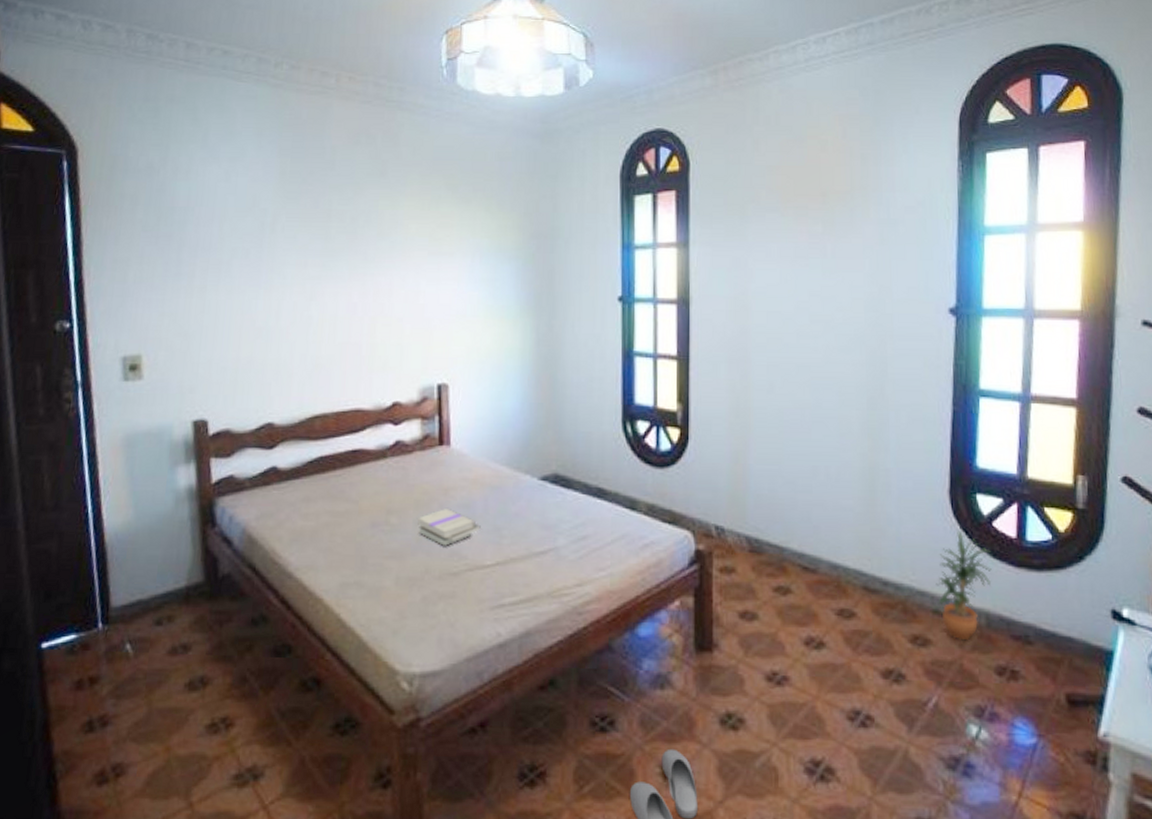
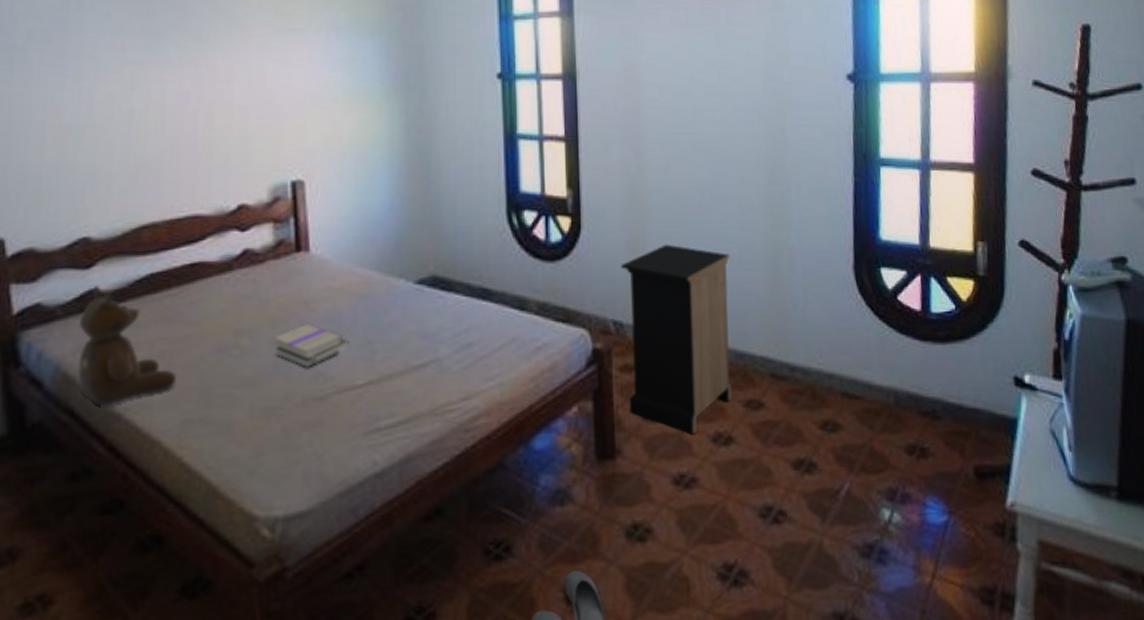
teddy bear: none [259,463,337,565] -> present [77,285,176,406]
nightstand: none [724,458,828,636] -> present [621,244,732,435]
potted plant: present [936,531,992,639] -> none [844,308,898,421]

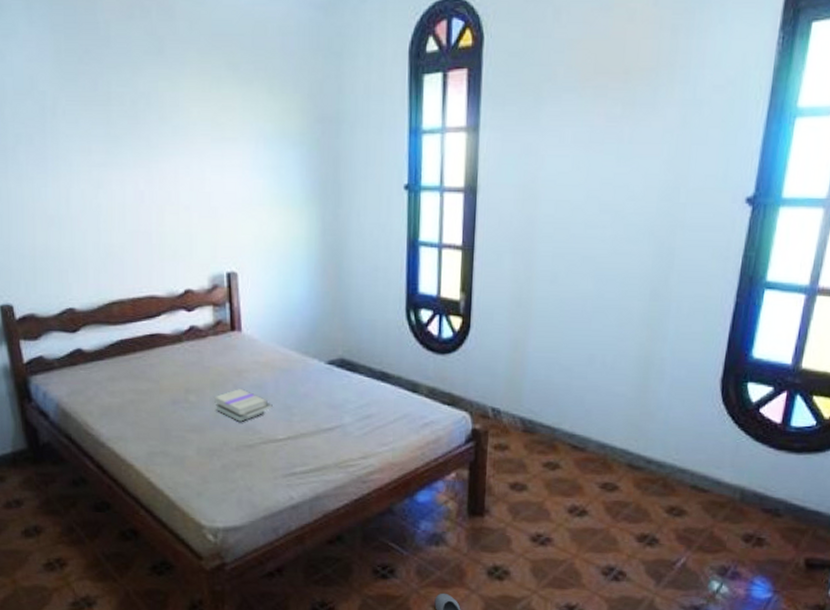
teddy bear: present [77,285,176,406] -> none [71,346,142,436]
nightstand: present [621,244,732,435] -> none [499,347,604,505]

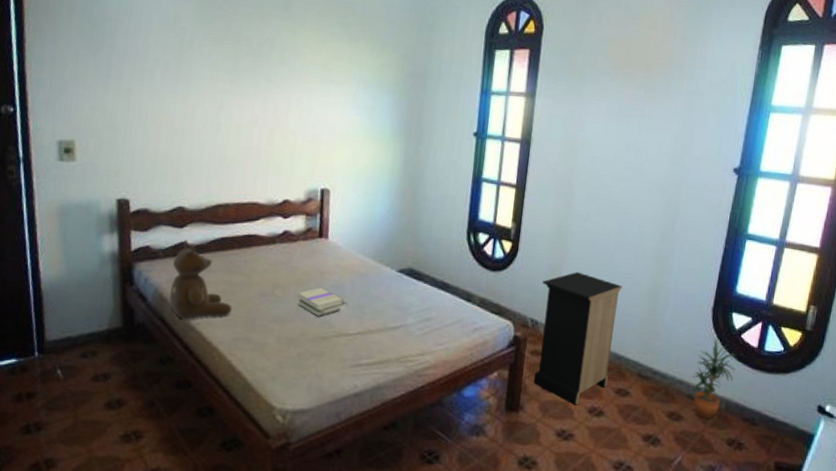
teddy bear: none [71,346,142,436] -> present [169,240,232,320]
nightstand: none [499,347,604,505] -> present [533,271,623,405]
potted plant: none [697,416,754,511] -> present [692,339,737,418]

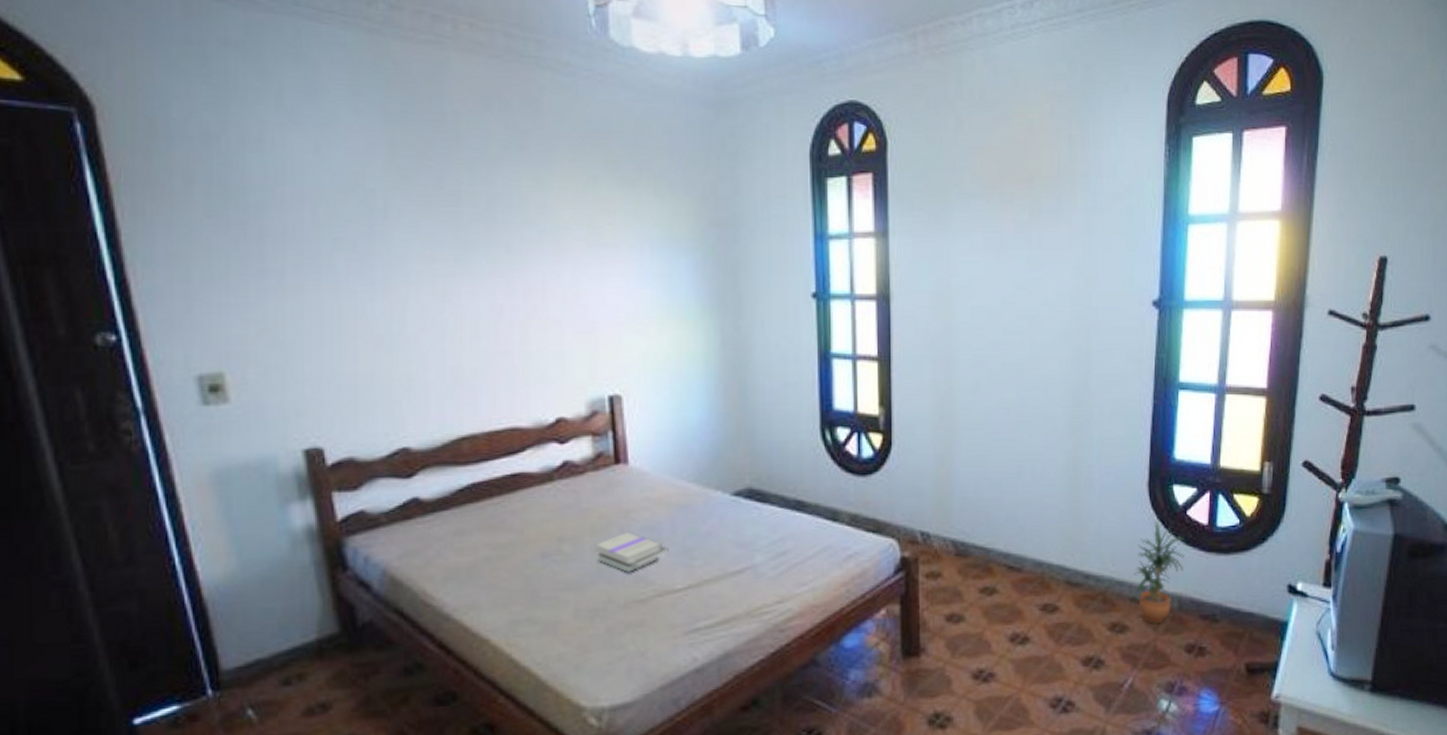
teddy bear: present [169,240,232,320] -> none [405,494,501,607]
nightstand: present [533,271,623,405] -> none [929,460,1033,635]

